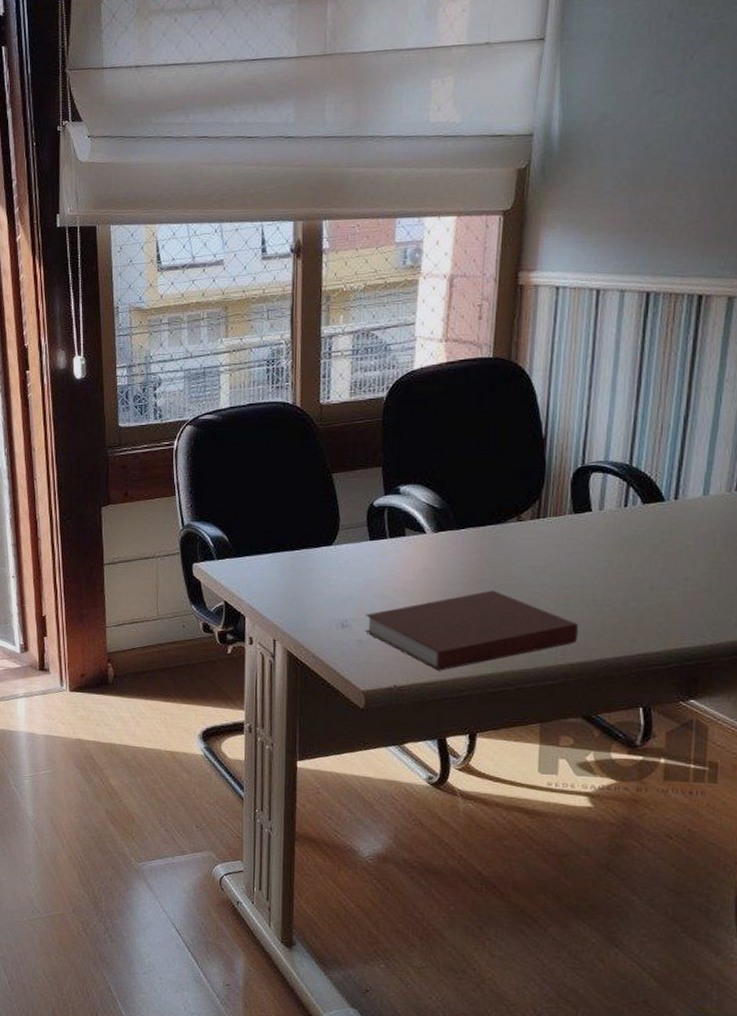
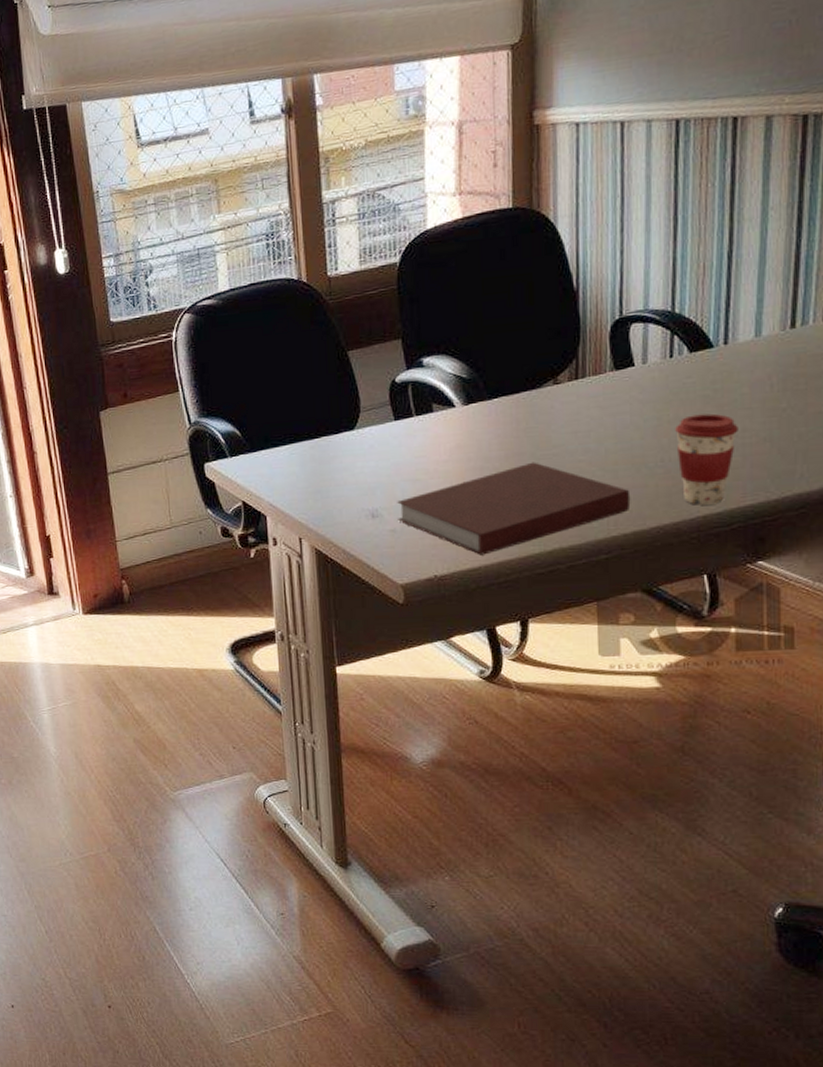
coffee cup: none [624,561,682,644] -> present [675,413,738,505]

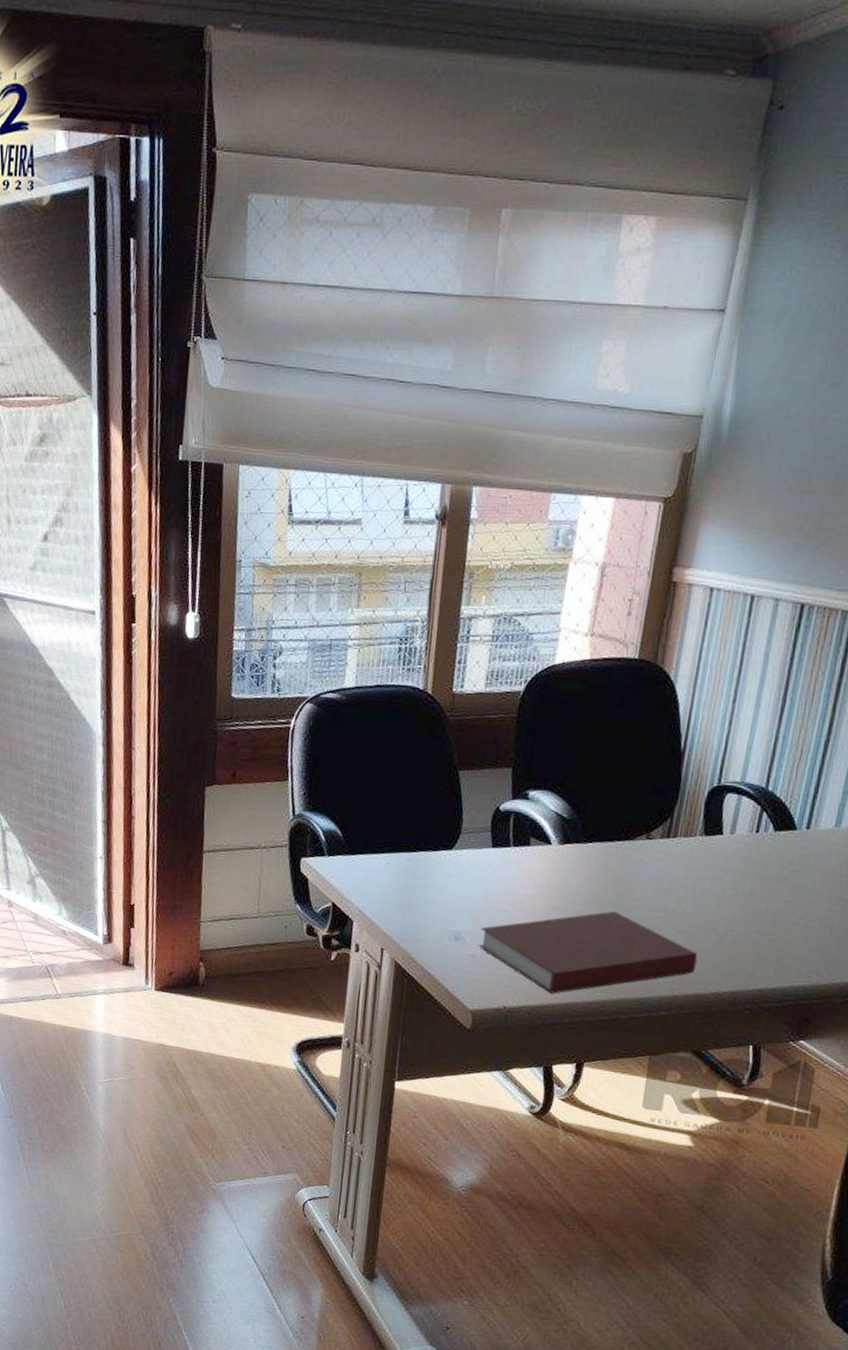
coffee cup: present [675,413,738,505] -> none [745,891,805,980]

